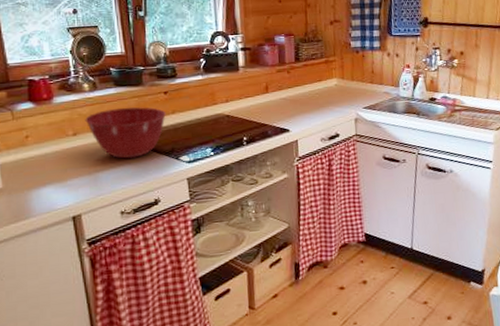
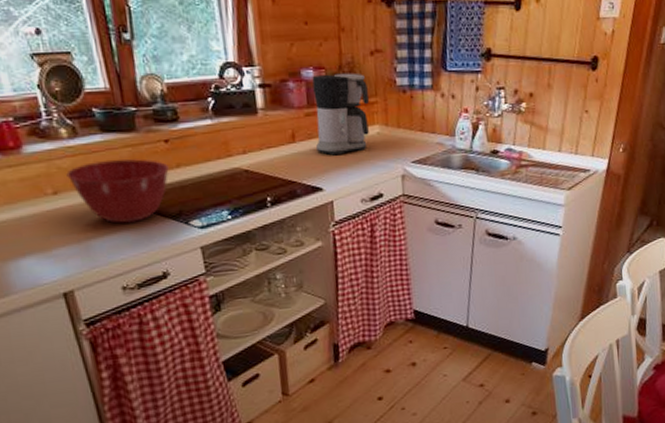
coffee maker: none [283,38,329,103] -> present [312,73,369,156]

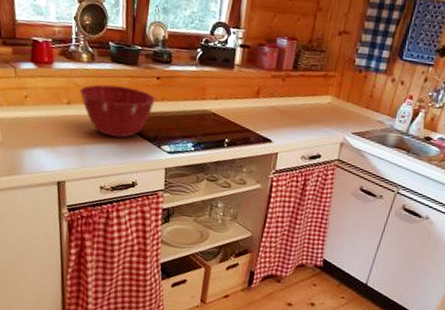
coffee maker: present [312,73,369,156] -> none [275,44,330,116]

